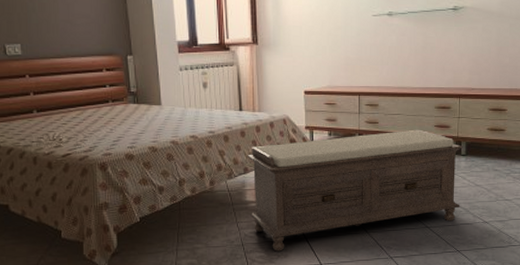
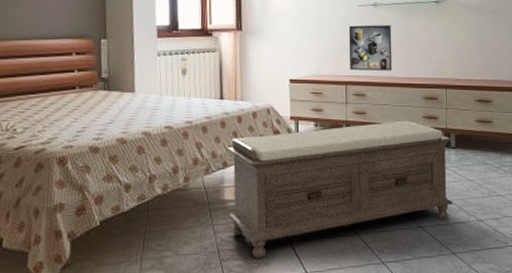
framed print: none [362,34,406,81] -> present [348,24,393,71]

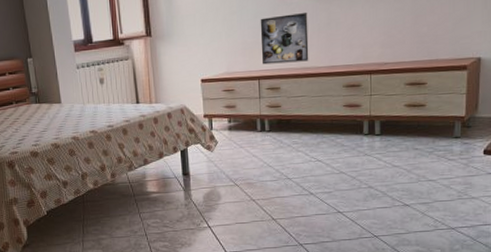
bench: present [227,120,453,259] -> none [146,110,376,241]

